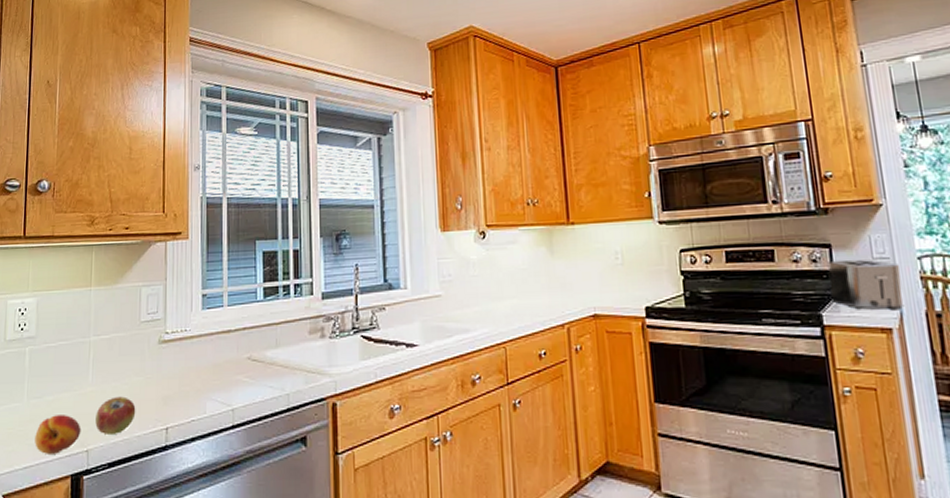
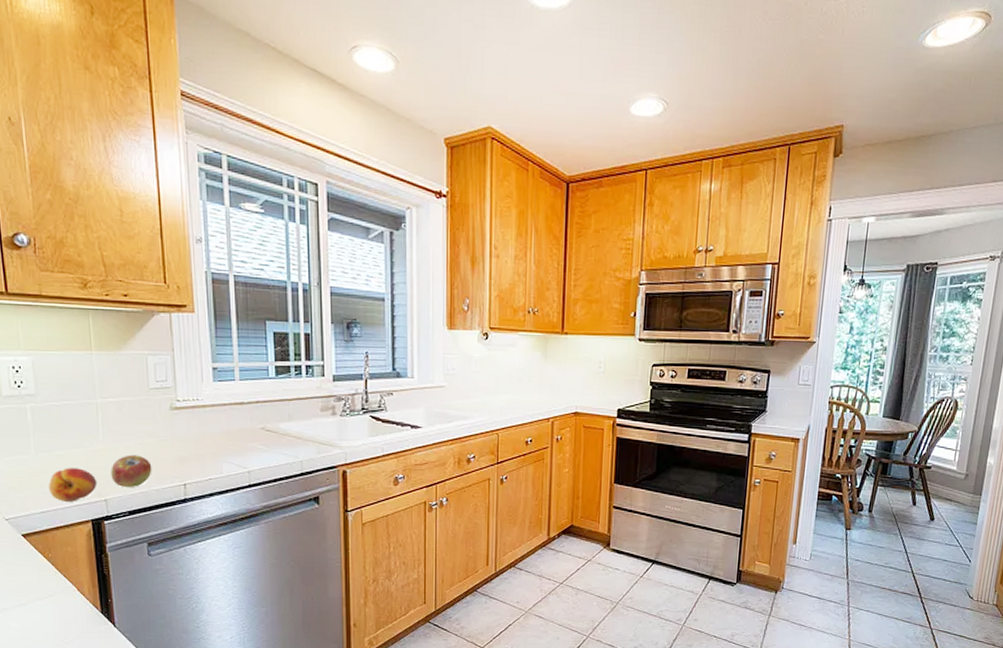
toaster: present [828,259,904,310] -> none [761,383,817,424]

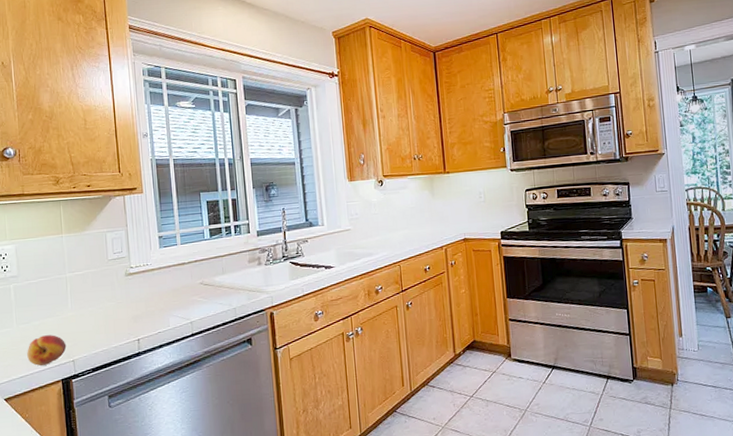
fruit: present [111,455,152,488] -> none [77,318,112,348]

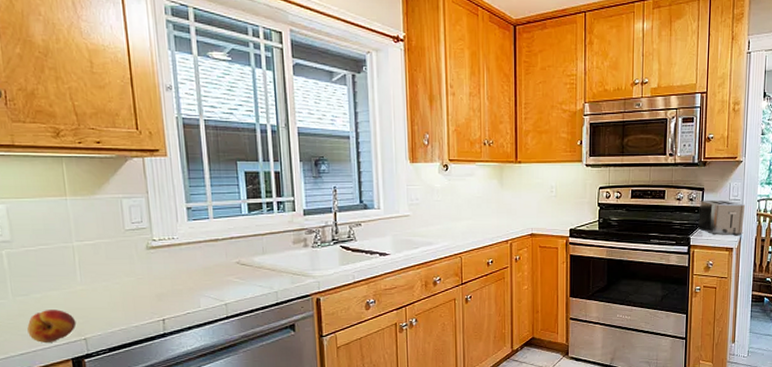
toaster: none [626,192,675,228] -> present [698,199,746,235]

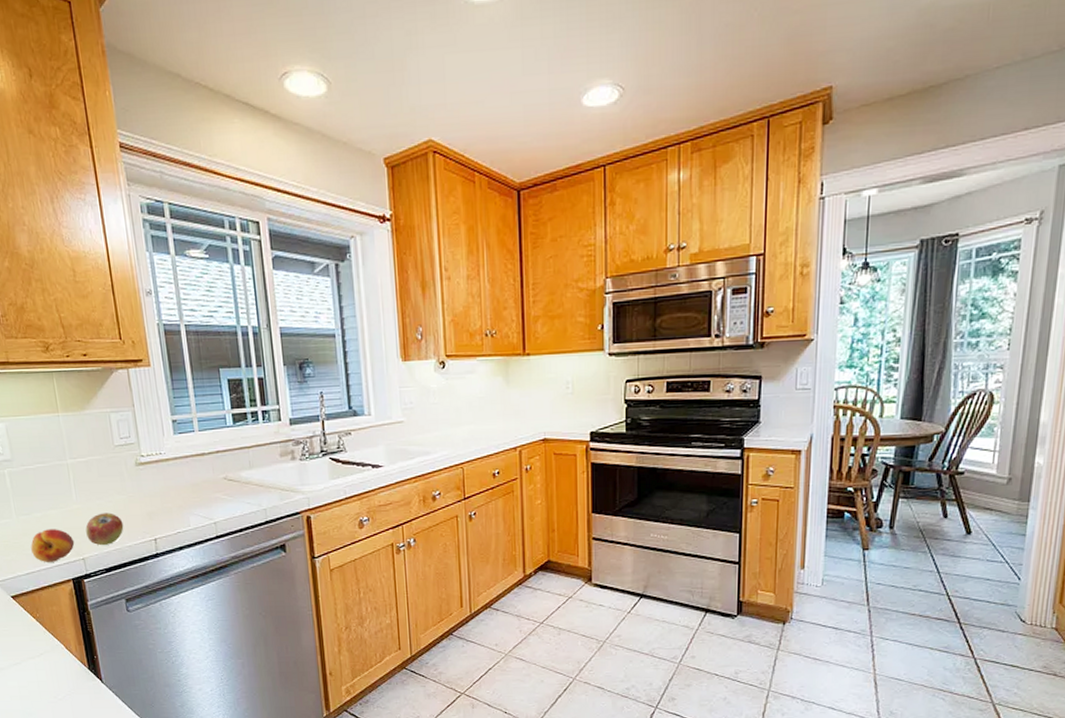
fruit: none [89,294,131,326] -> present [85,512,124,546]
toaster: present [698,199,746,235] -> none [754,389,818,435]

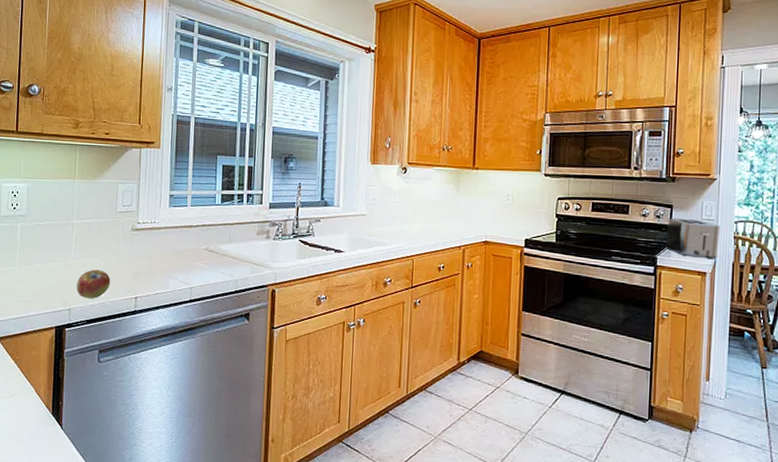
fruit: present [30,529,75,563] -> none [25,279,65,310]
toaster: none [754,389,818,435] -> present [666,217,721,259]

